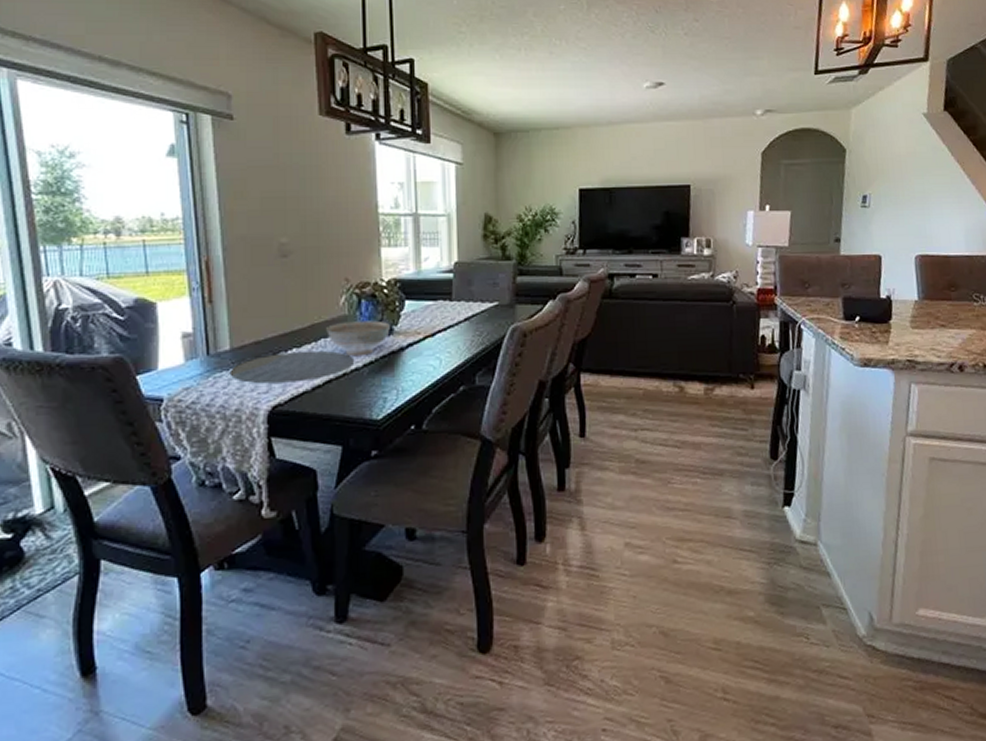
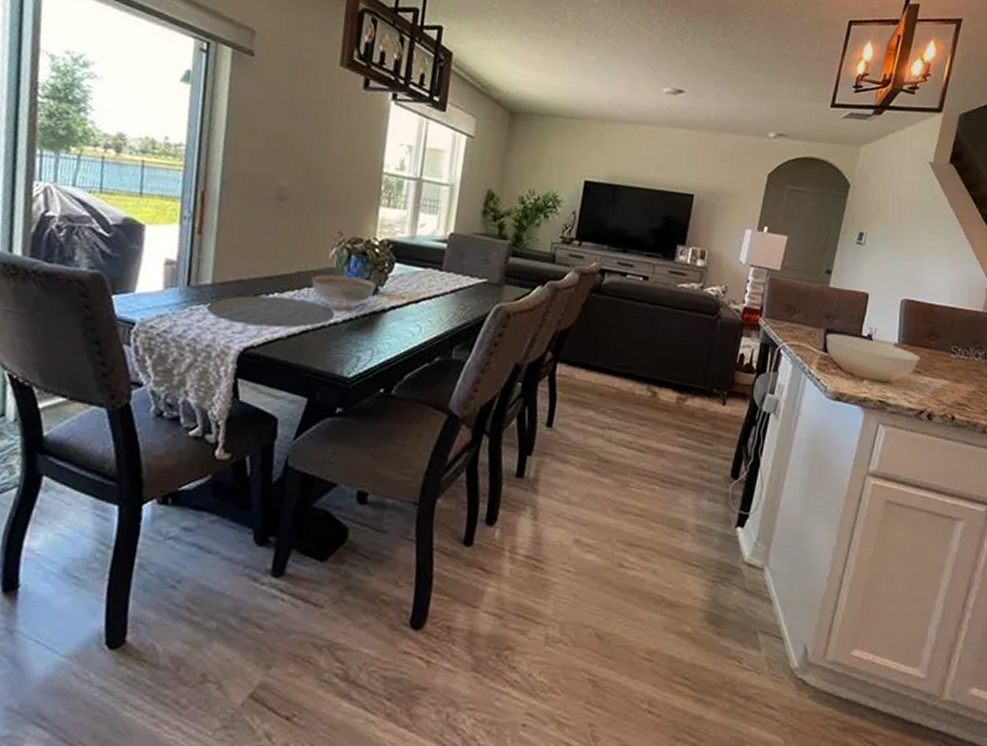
bowl: none [844,299,944,342] -> present [825,333,921,383]

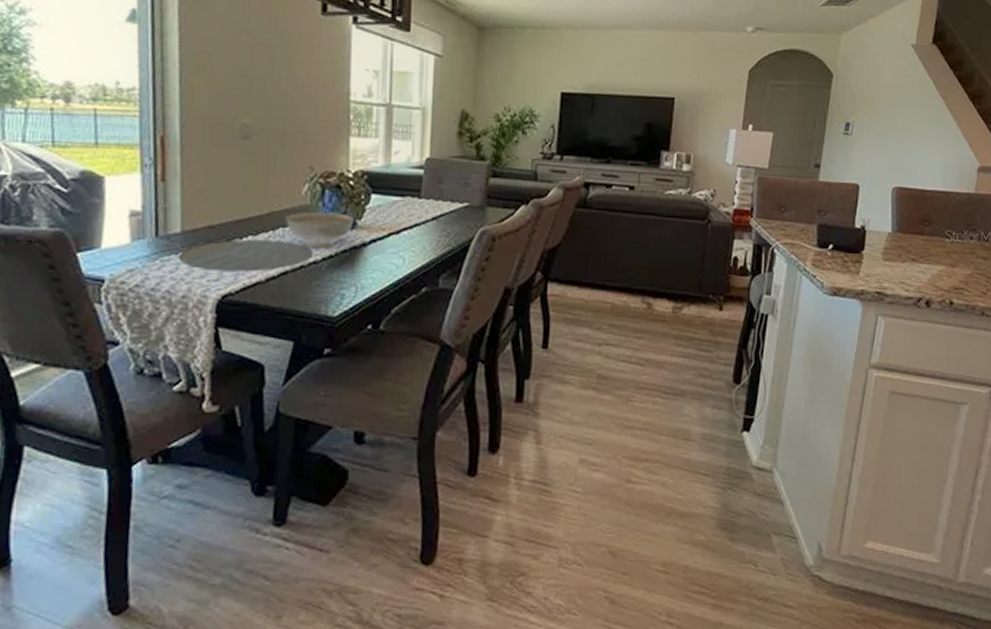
bowl: present [825,333,921,383] -> none [819,227,916,273]

